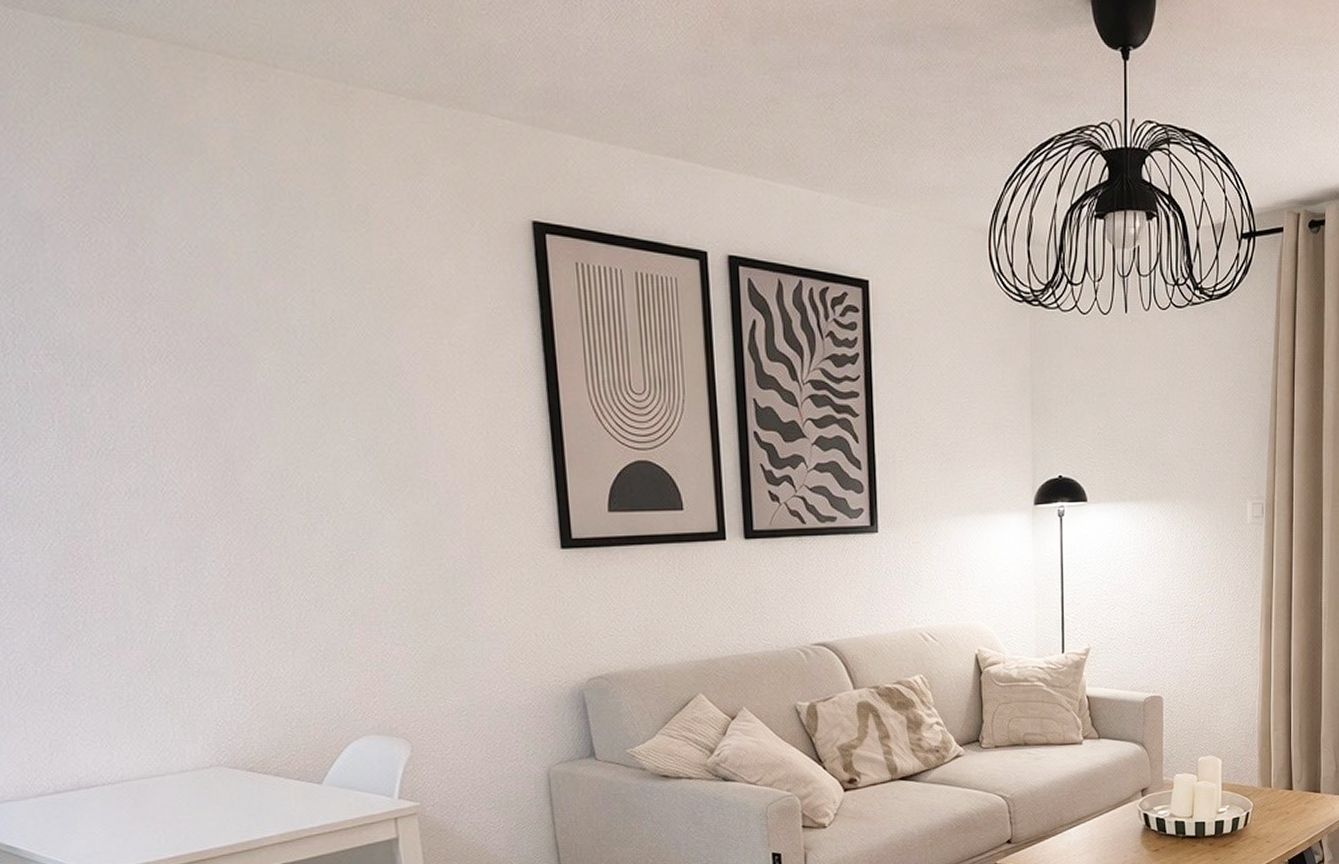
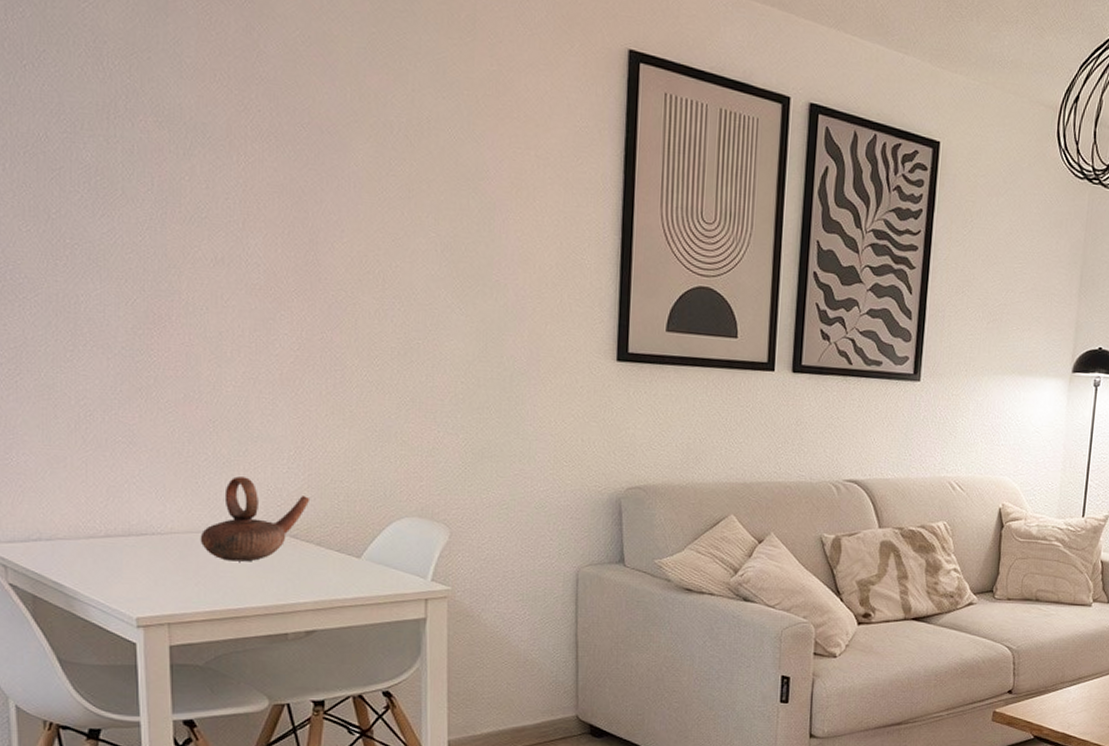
teapot: none [152,714,262,803] -> present [200,476,311,562]

